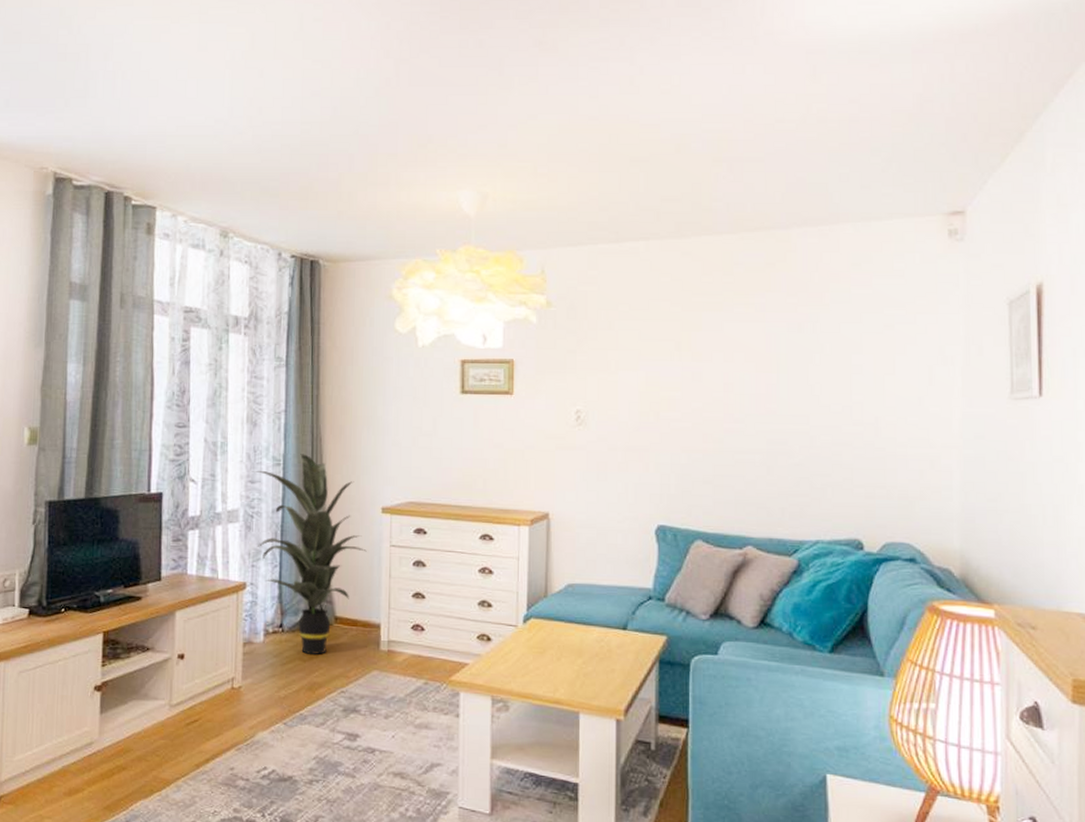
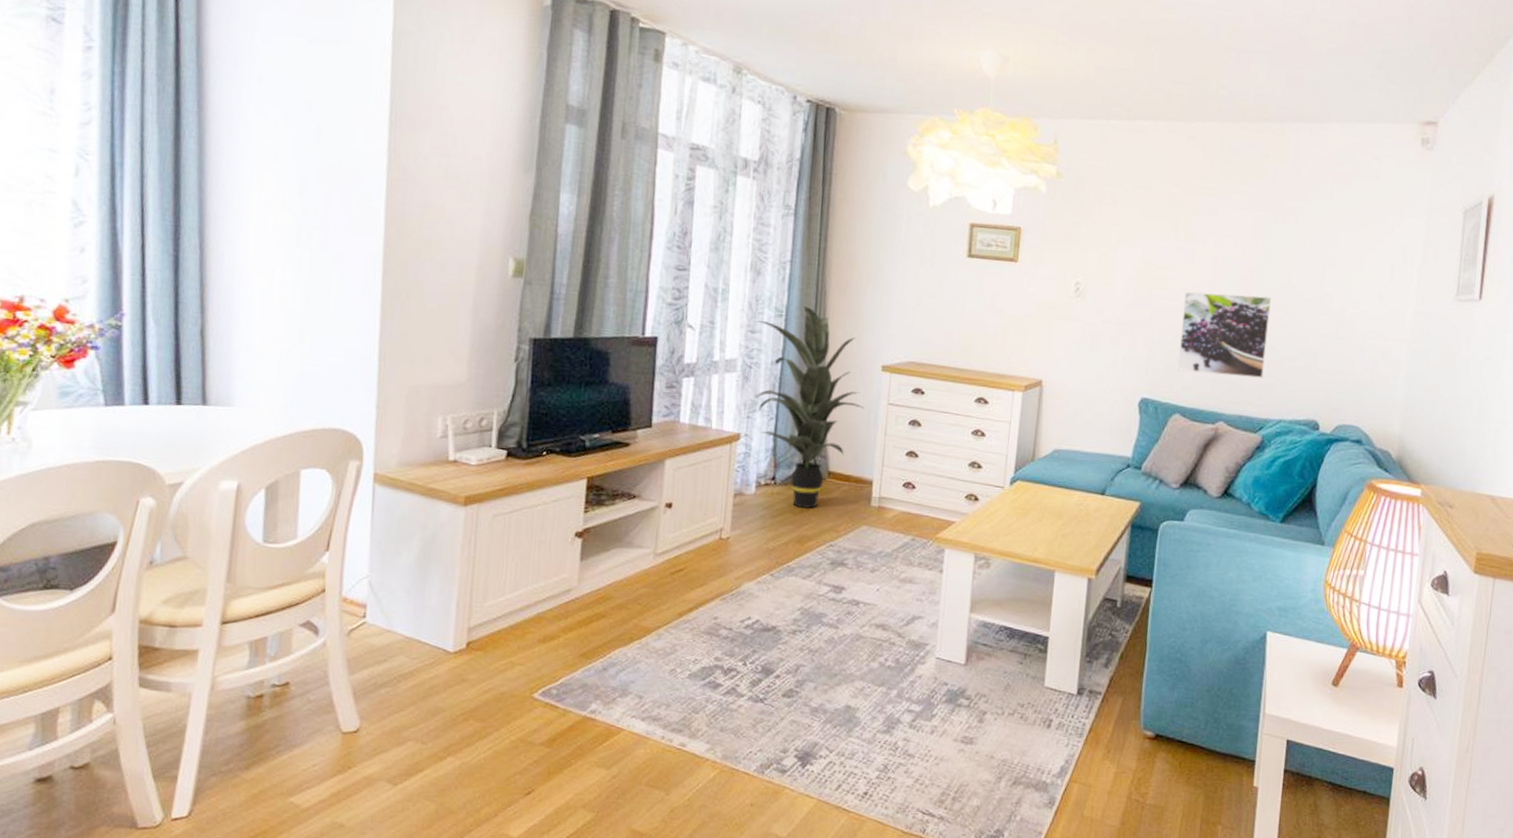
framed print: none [694,410,793,497] -> present [1177,291,1271,378]

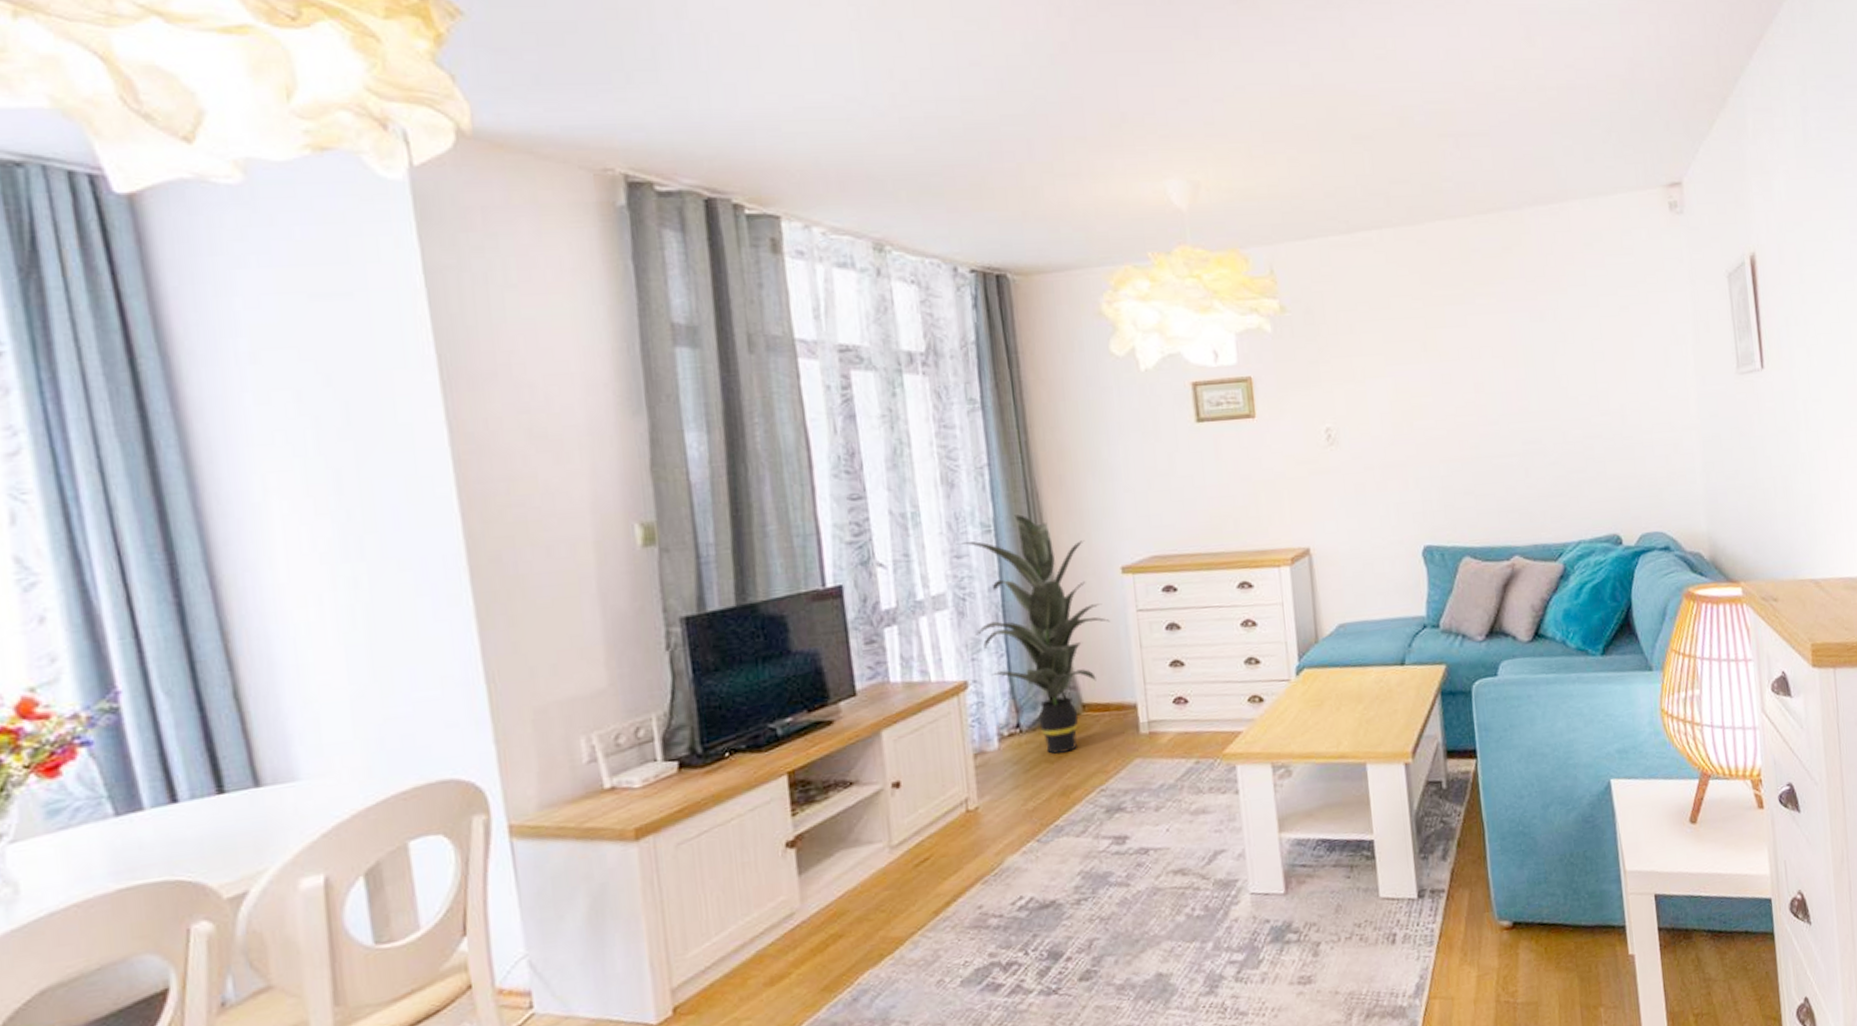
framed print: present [1177,291,1271,378] -> none [1449,406,1552,508]

